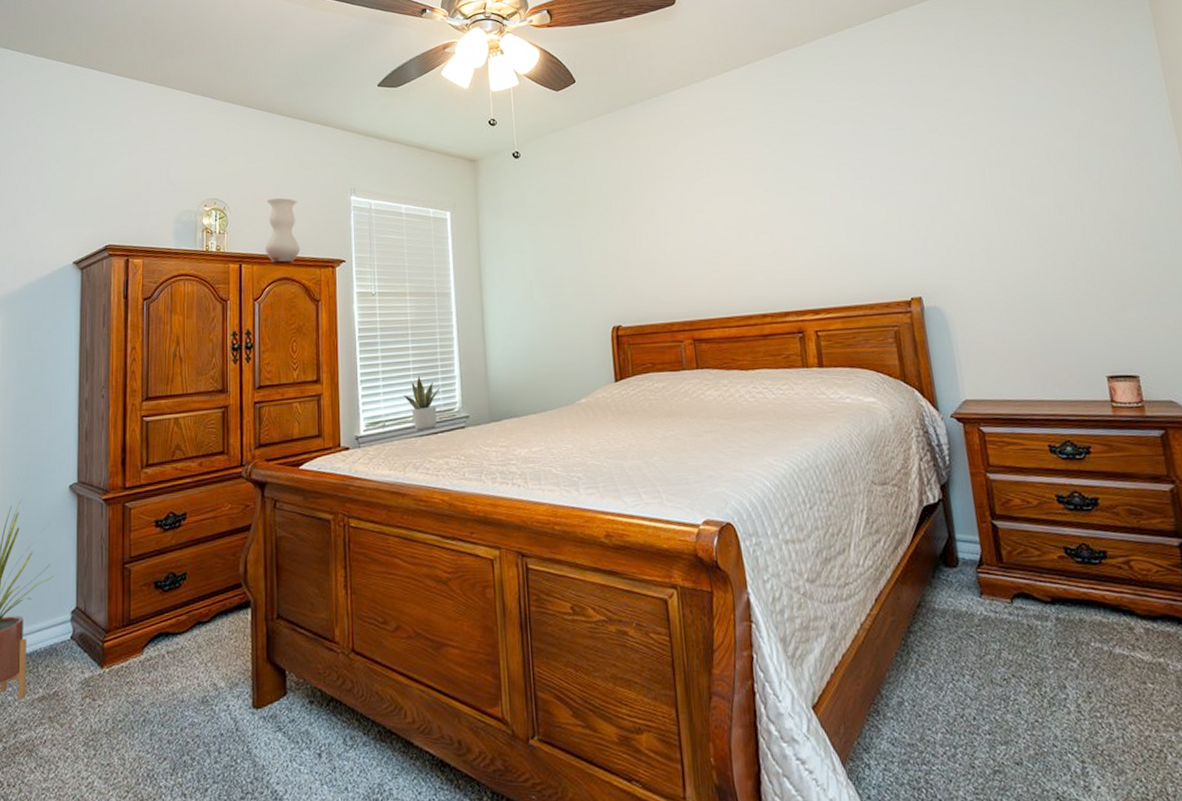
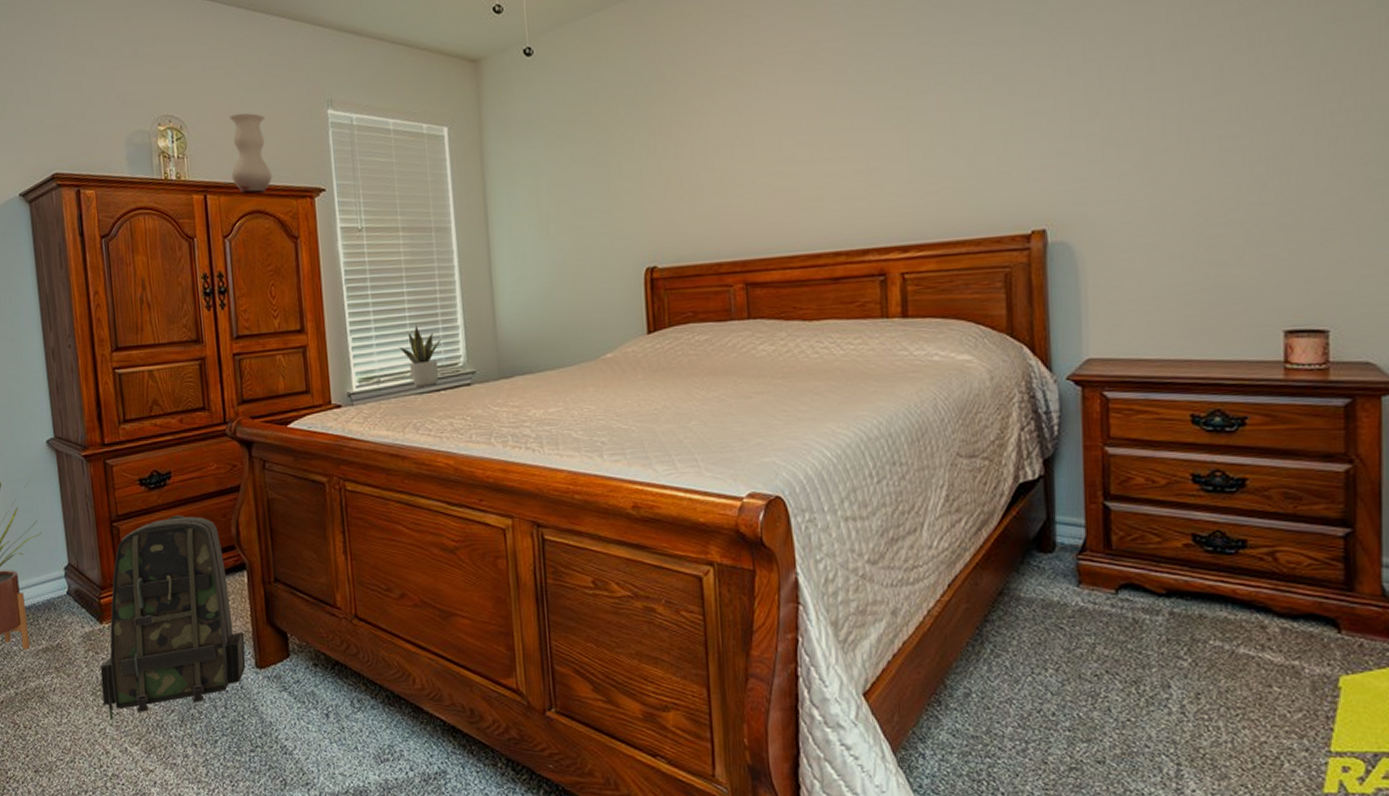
backpack: none [95,554,244,772] -> present [100,514,246,720]

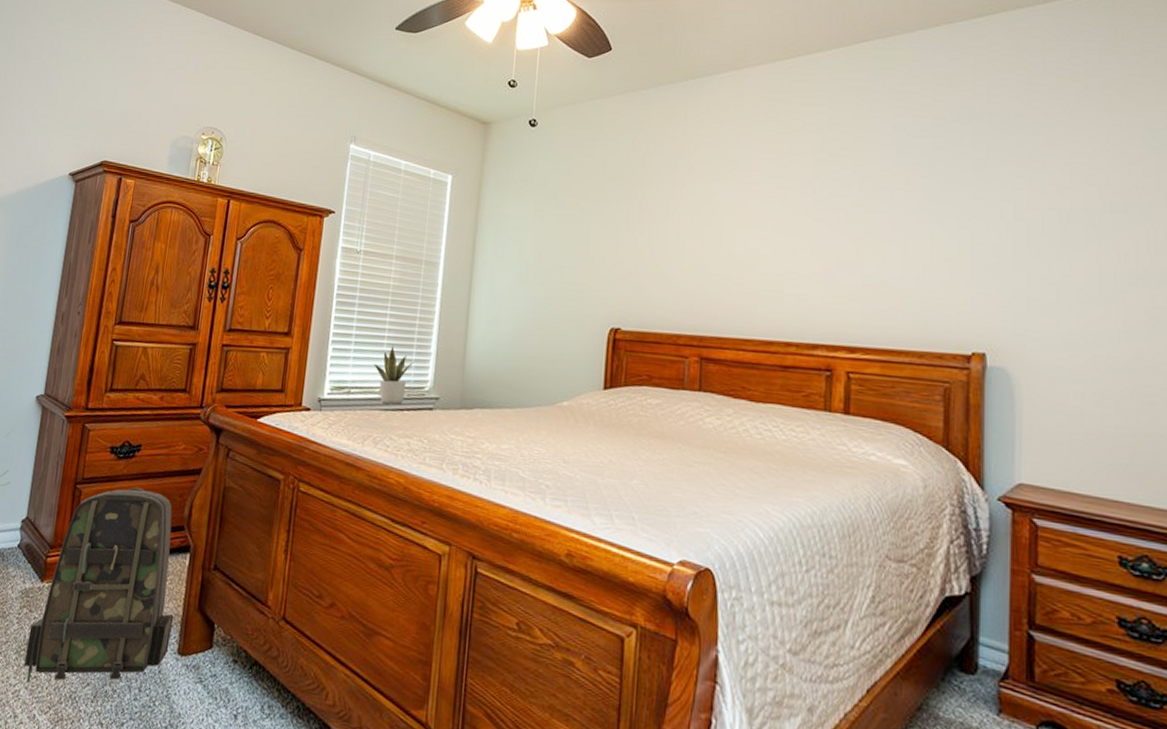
vase: present [229,113,273,195] -> none [255,135,295,206]

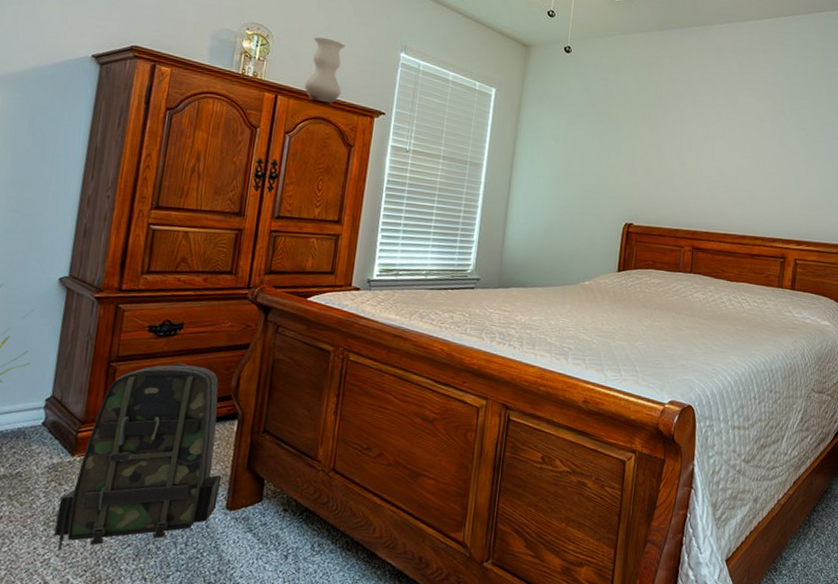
vase: none [255,135,295,206] -> present [304,37,345,105]
potted plant: present [373,345,414,405] -> none [420,233,458,285]

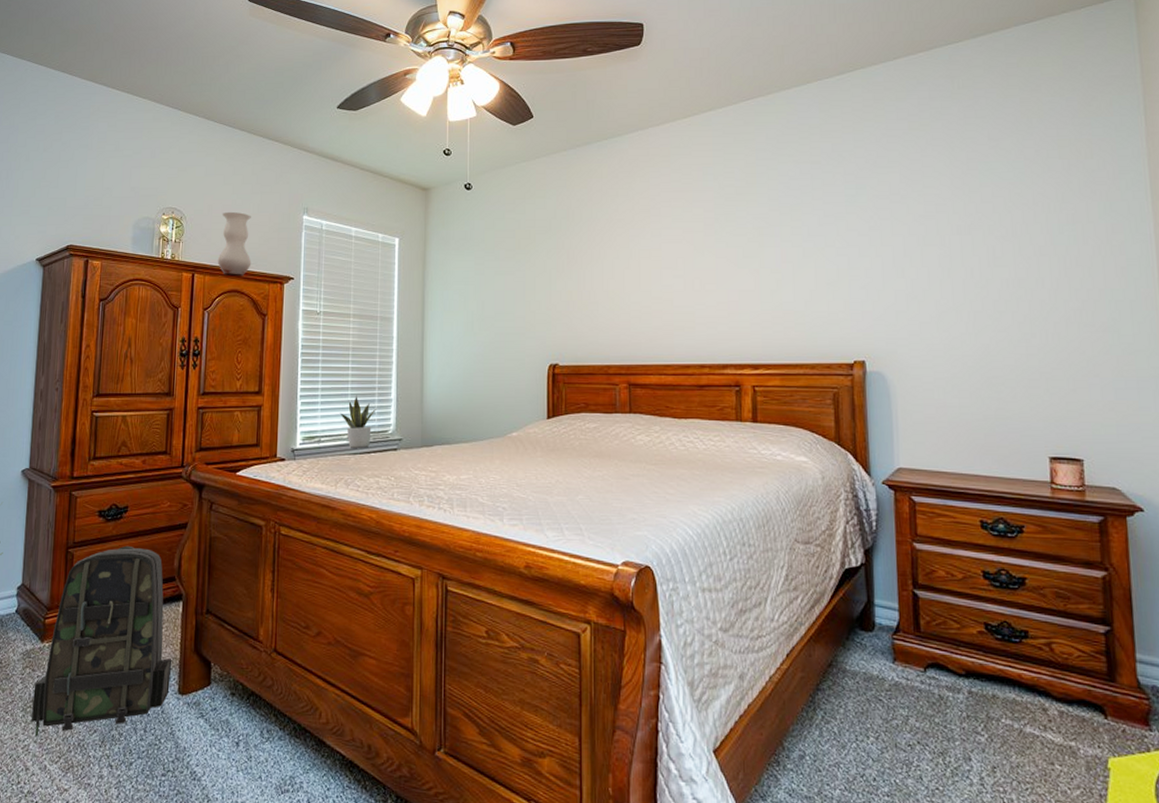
potted plant: none [420,233,458,285] -> present [339,395,377,449]

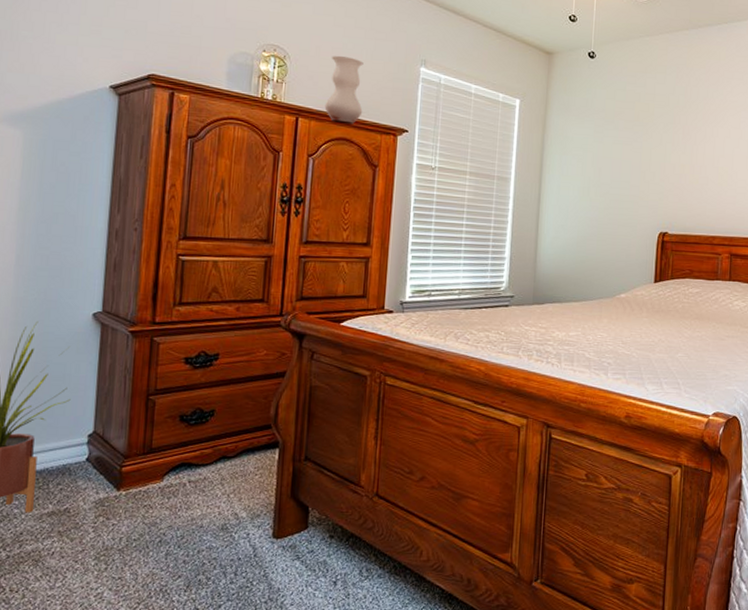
backpack: present [31,545,172,737] -> none [106,393,267,585]
potted plant: present [339,395,377,449] -> none [451,251,490,304]

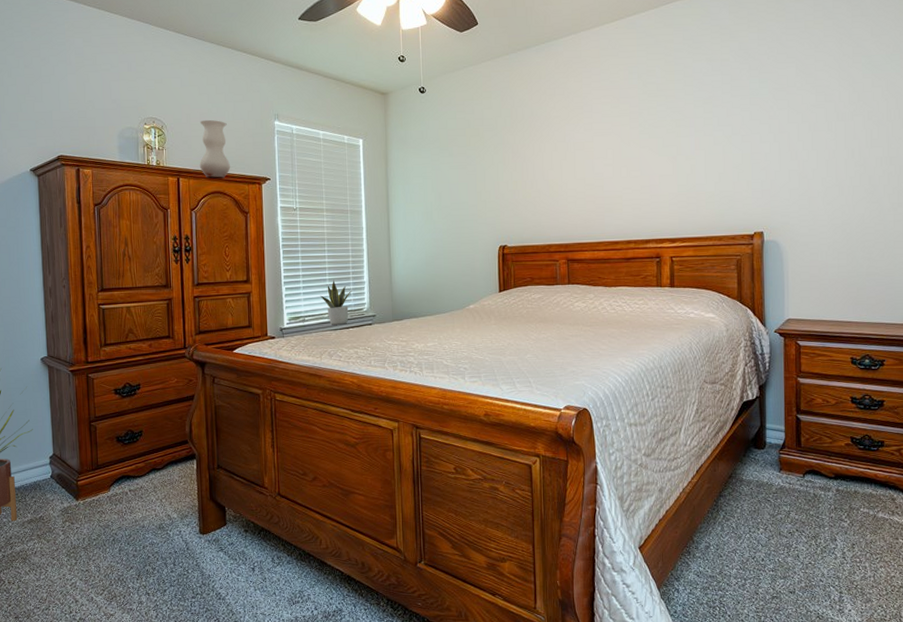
potted plant: none [451,251,490,304] -> present [319,279,352,326]

